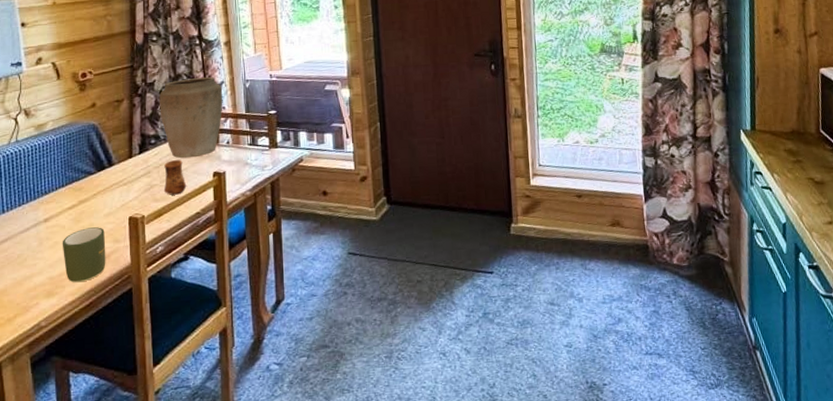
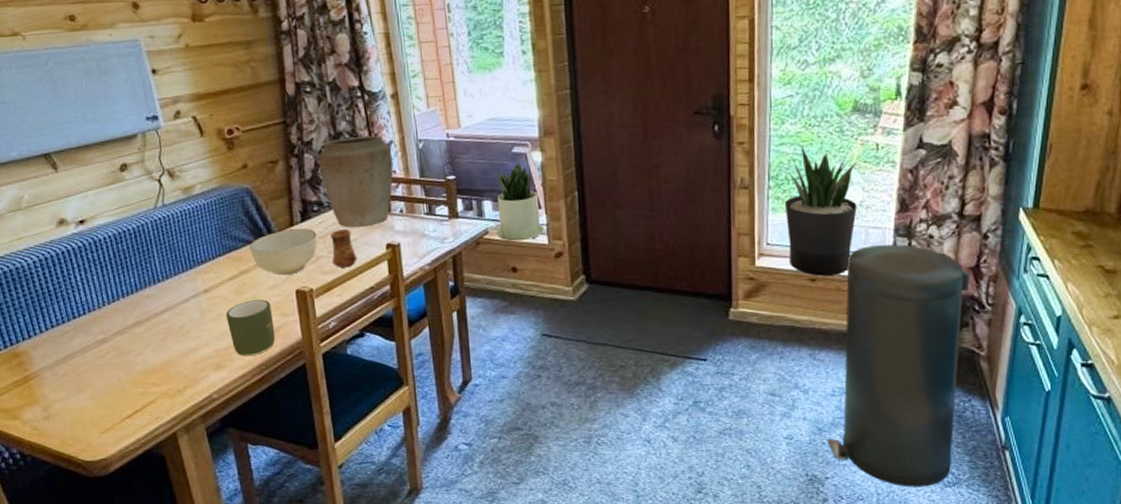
bowl: none [90,159,151,204] -> present [249,228,317,276]
planter: none [309,98,352,168] -> present [495,162,545,242]
planter: none [551,80,611,193] -> present [785,145,857,276]
pedal bin: none [602,163,713,391] -> present [826,244,970,488]

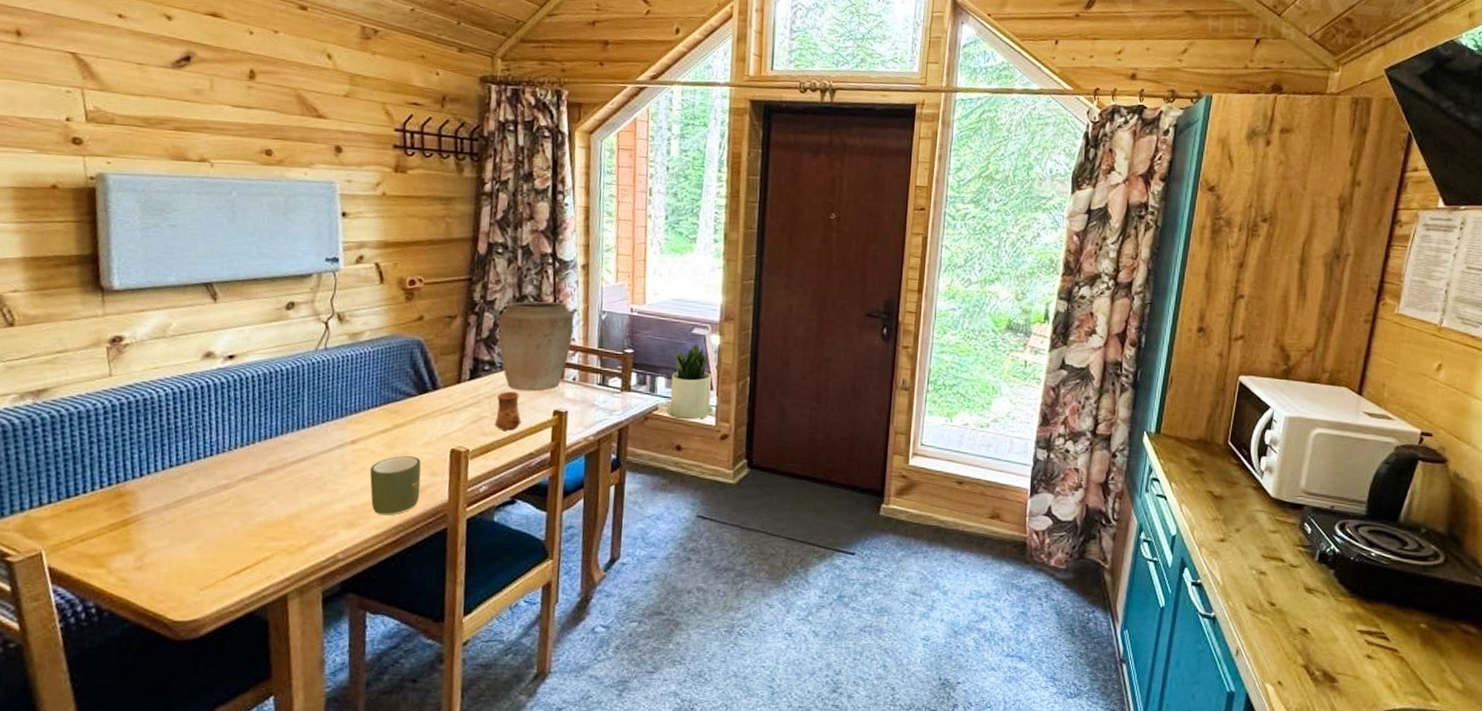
bowl: present [249,228,317,276] -> none [409,386,483,433]
planter: present [785,145,857,276] -> none [940,355,1007,480]
pedal bin: present [826,244,970,488] -> none [961,454,1099,697]

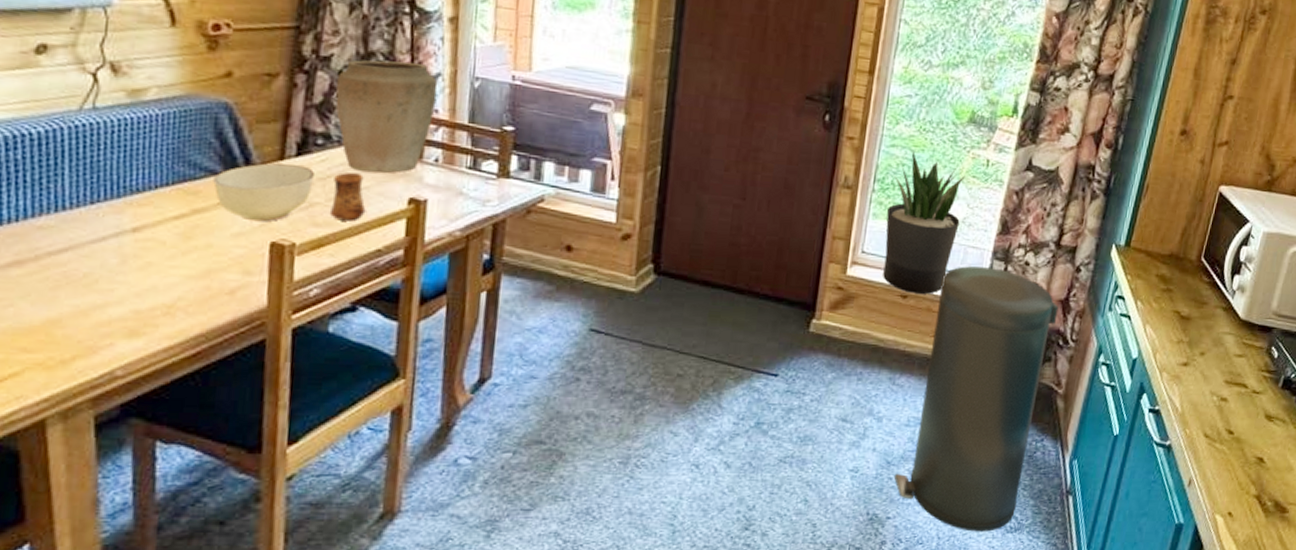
mug: present [369,456,421,516] -> none [158,249,230,323]
bowl: none [409,386,483,433] -> present [213,163,314,222]
planter: present [665,343,714,420] -> none [553,122,615,216]
planter: none [940,355,1007,480] -> present [883,150,965,294]
pedal bin: none [961,454,1099,697] -> present [893,266,1059,532]

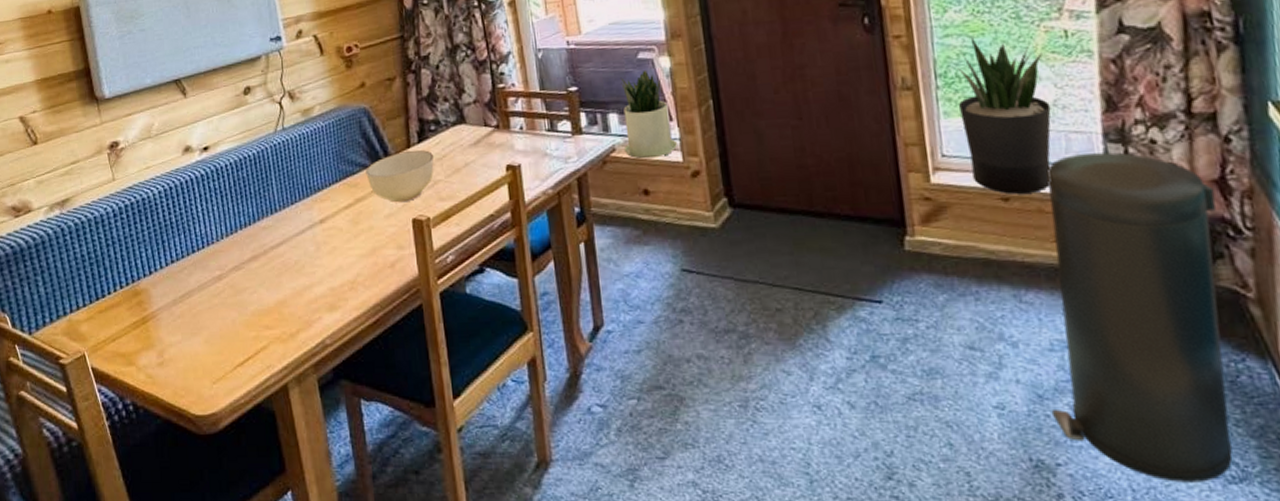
cup: present [330,172,366,221] -> none [448,150,476,193]
vase: present [335,60,438,174] -> none [436,47,512,149]
planter: none [553,122,615,216] -> present [620,69,678,160]

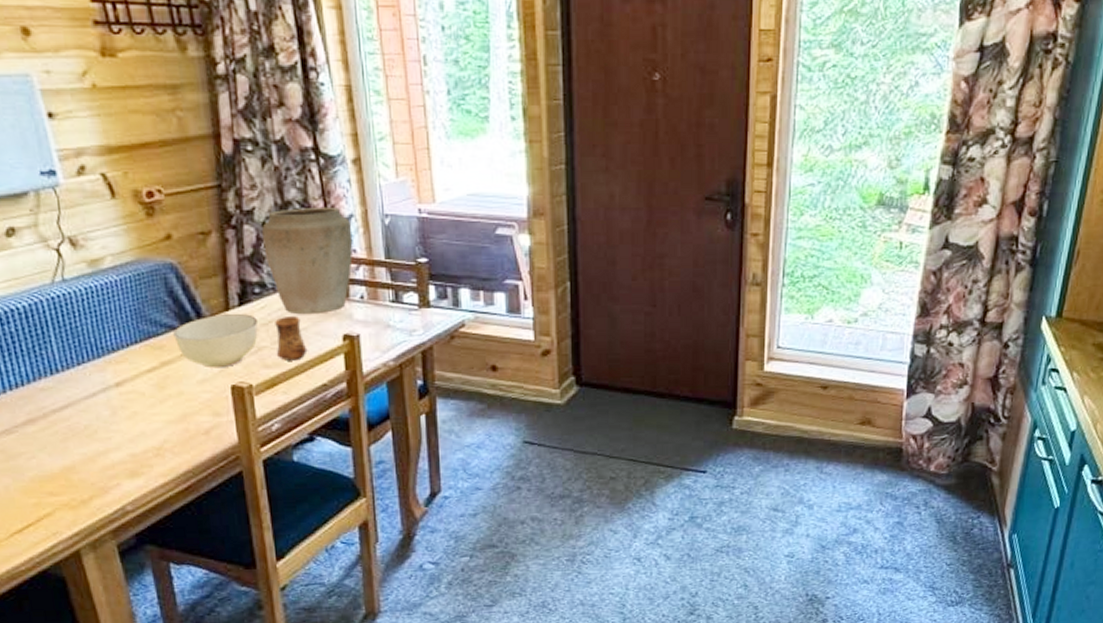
vase: none [436,47,512,149] -> present [262,208,353,315]
cup: none [448,150,476,193] -> present [275,316,308,361]
planter: present [620,69,678,160] -> none [474,246,531,336]
planter: present [955,36,1051,194] -> none [799,240,878,383]
pedal bin: present [1046,152,1233,483] -> none [829,351,987,607]

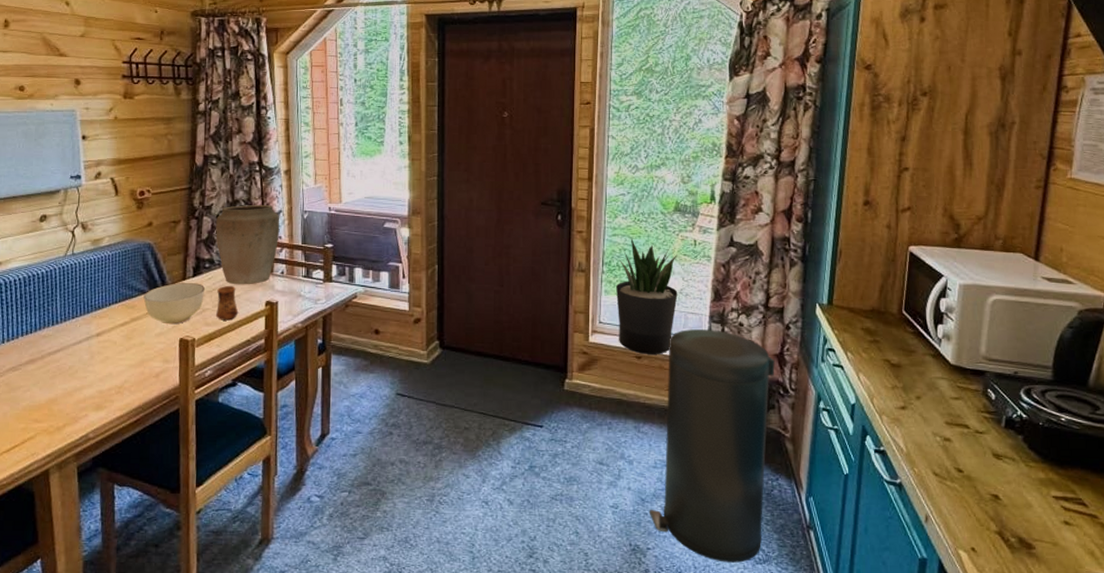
planter: none [799,240,878,383] -> present [616,237,678,354]
pedal bin: none [829,351,987,607] -> present [648,329,775,563]

